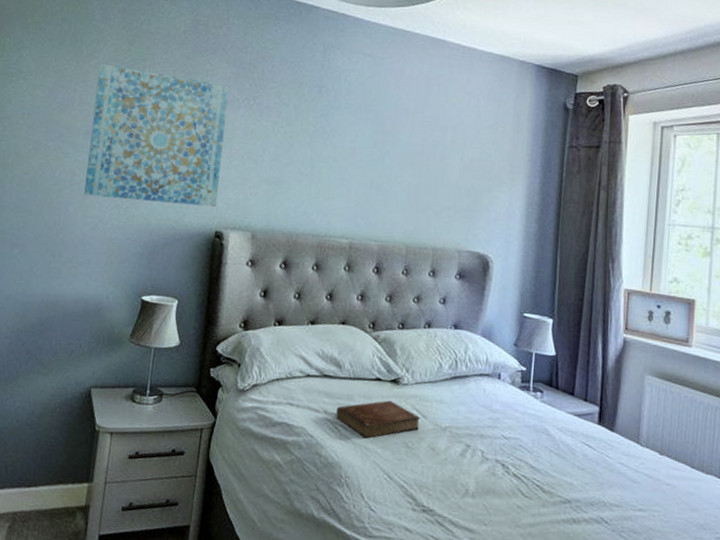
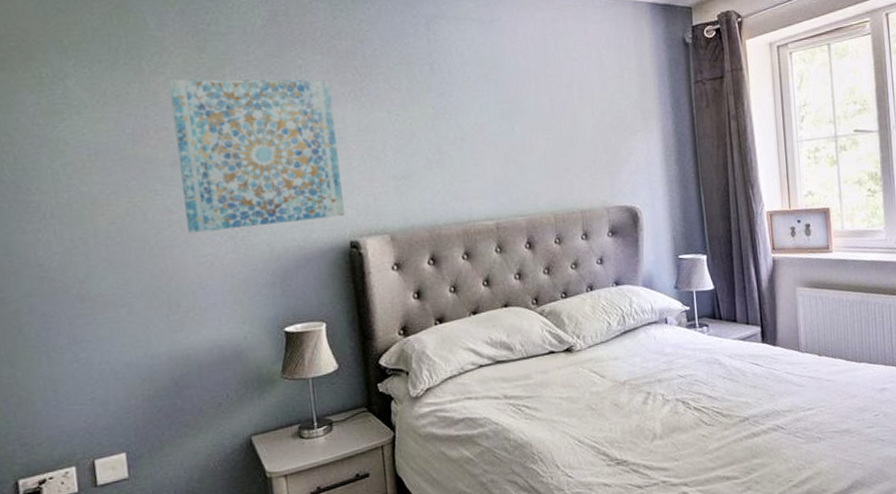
bible: present [336,400,420,439] -> none [516,369,600,412]

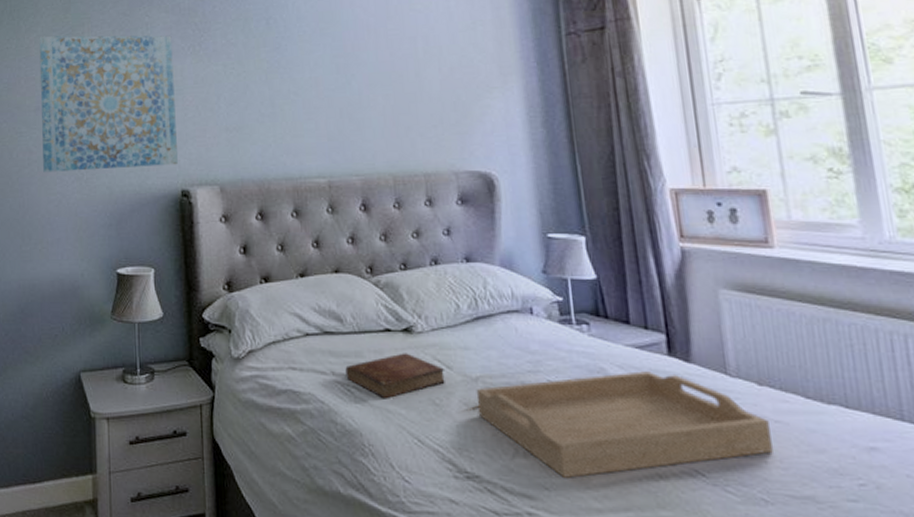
bible: none [516,369,600,412] -> present [345,353,445,399]
serving tray: none [624,357,827,449] -> present [476,371,775,478]

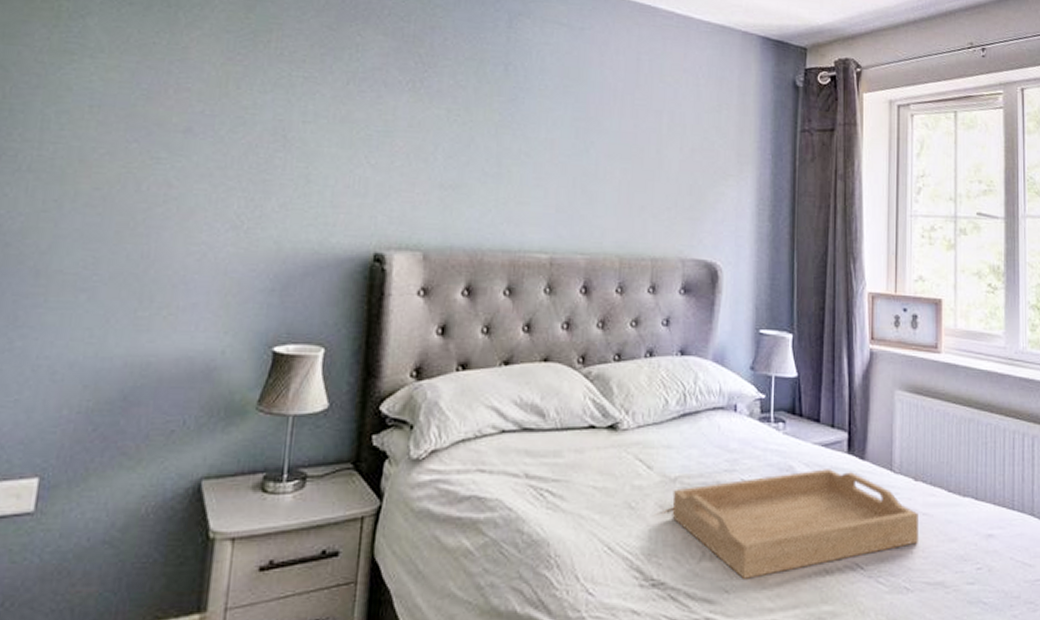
wall art: present [39,35,178,172] -> none [185,35,388,223]
bible: present [345,353,445,399] -> none [540,452,644,504]

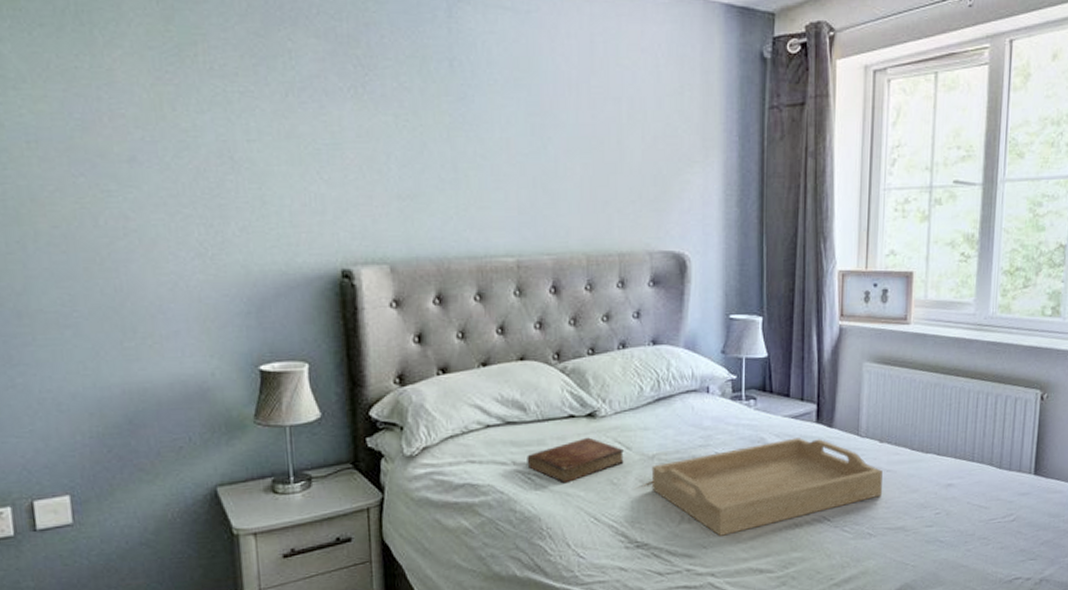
bible: none [540,452,644,504] -> present [527,437,624,484]

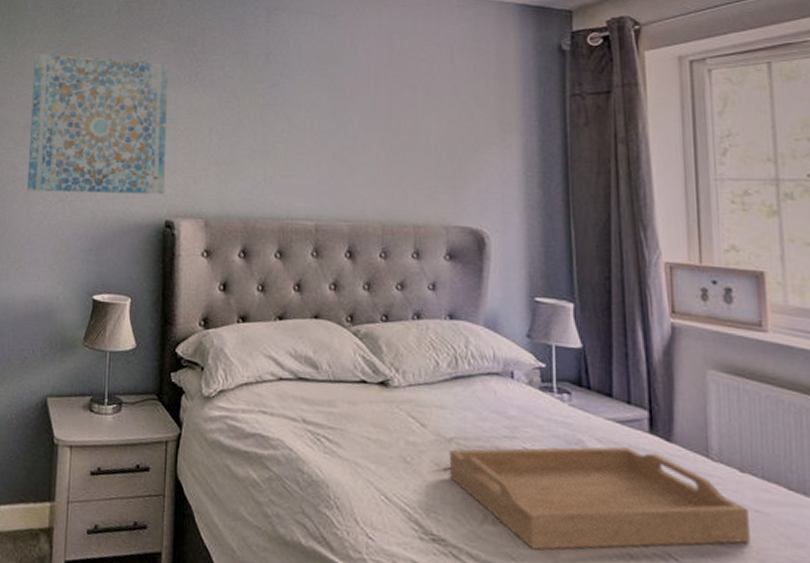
wall art: none [126,54,336,246] -> present [27,53,169,195]
bible: present [527,437,624,484] -> none [317,406,418,452]

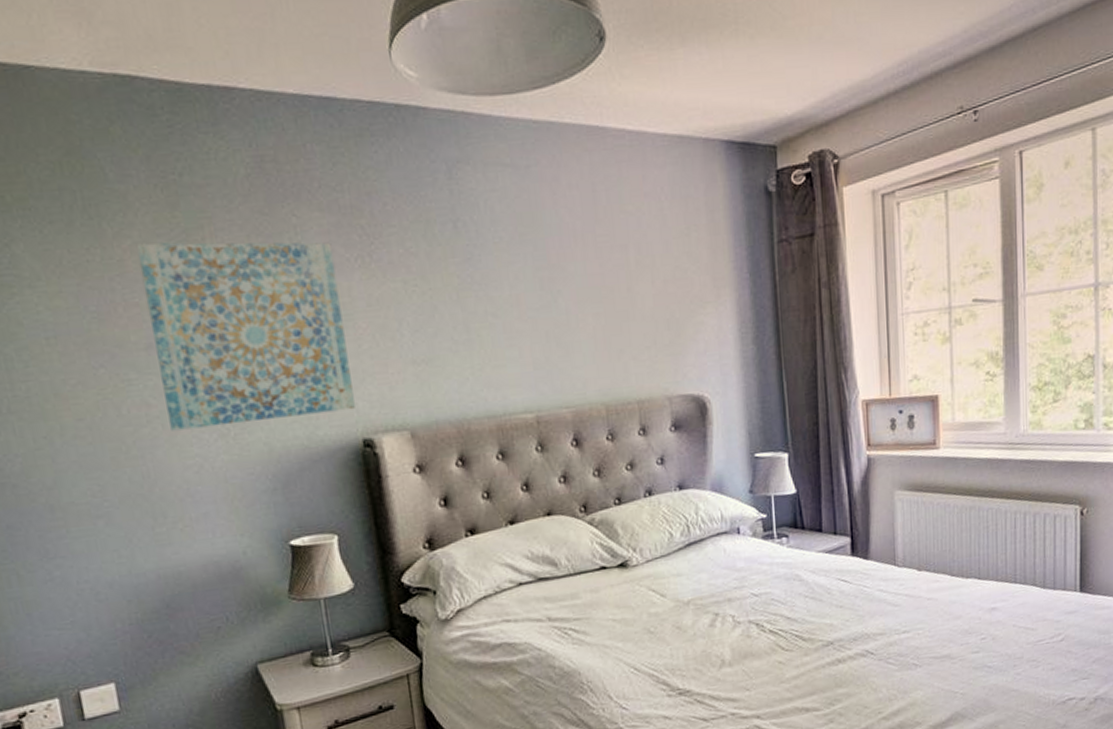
serving tray: present [449,446,752,550] -> none [687,572,925,677]

